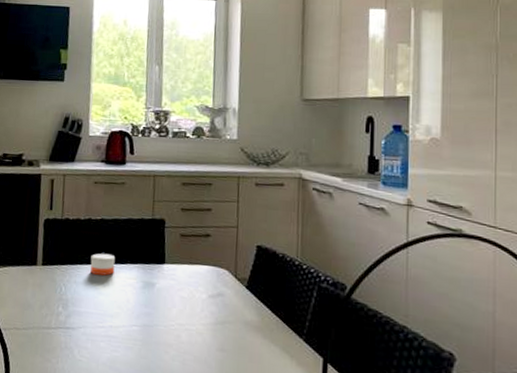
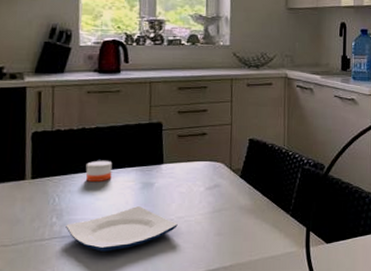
plate: none [70,306,178,351] -> present [66,206,178,252]

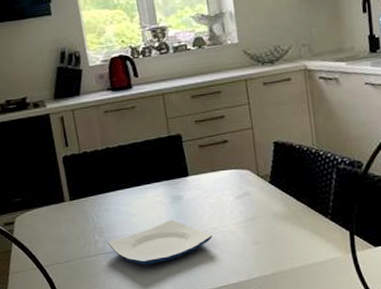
candle: present [85,160,113,183] -> none [116,177,142,200]

